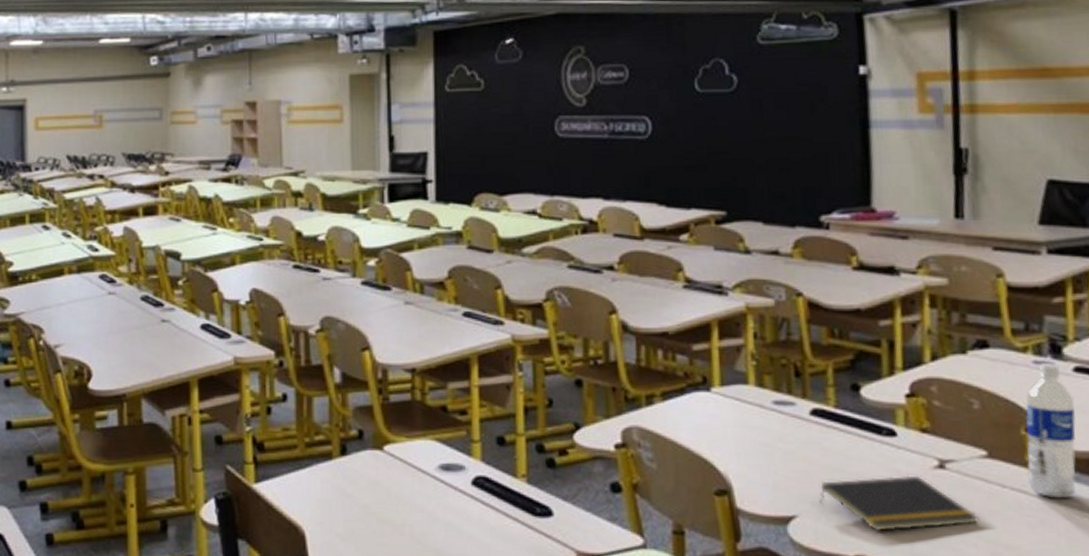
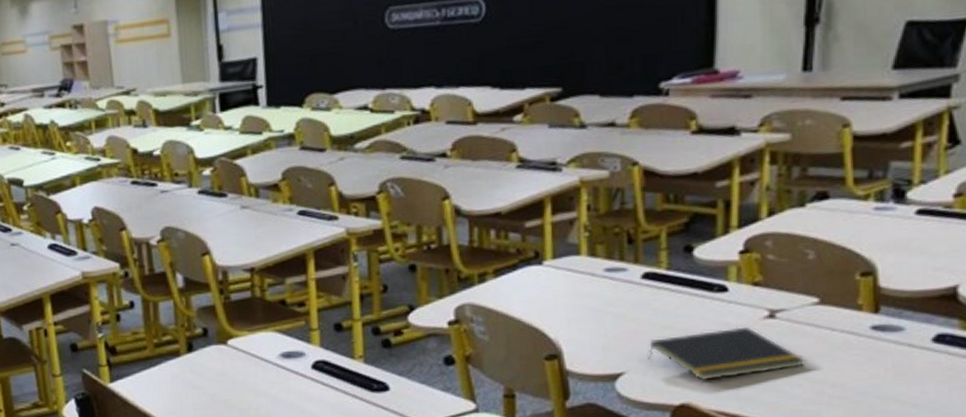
water bottle: present [1025,363,1076,499] -> none [858,208,913,337]

